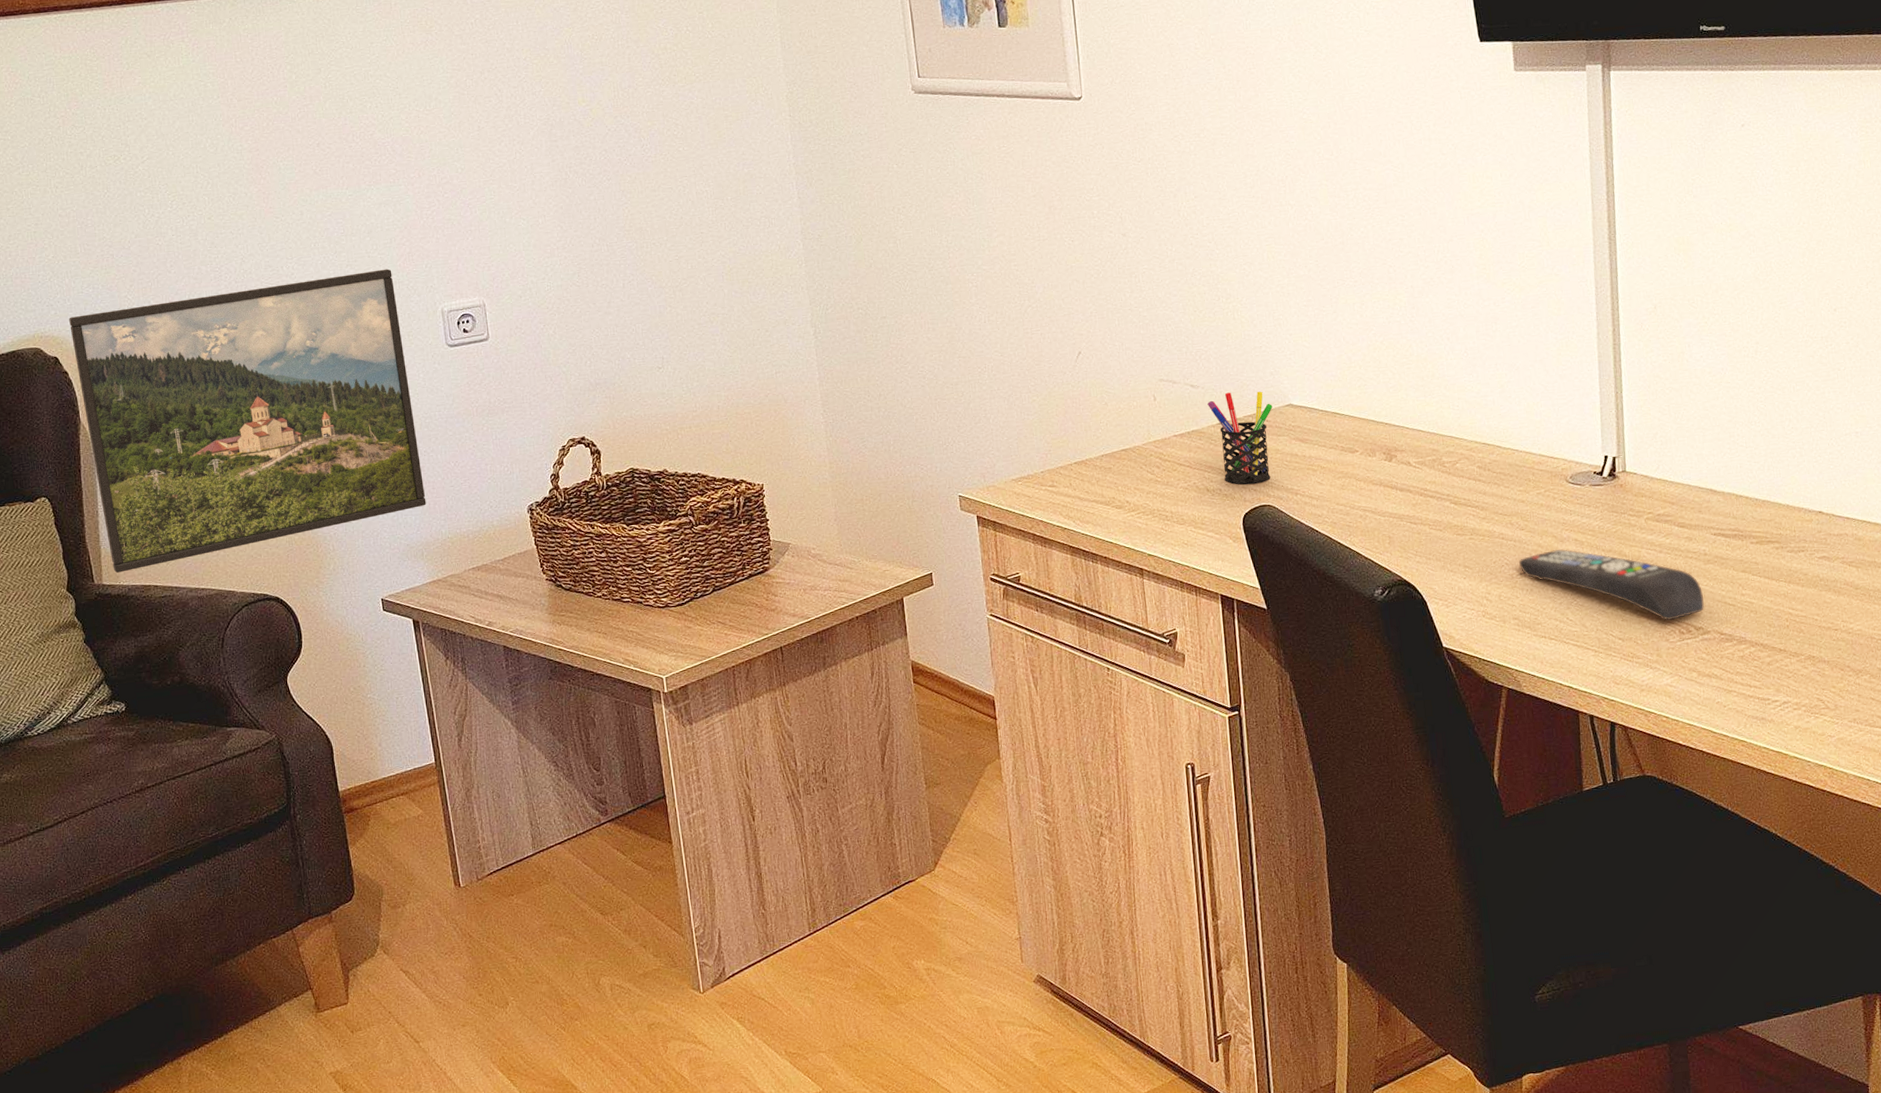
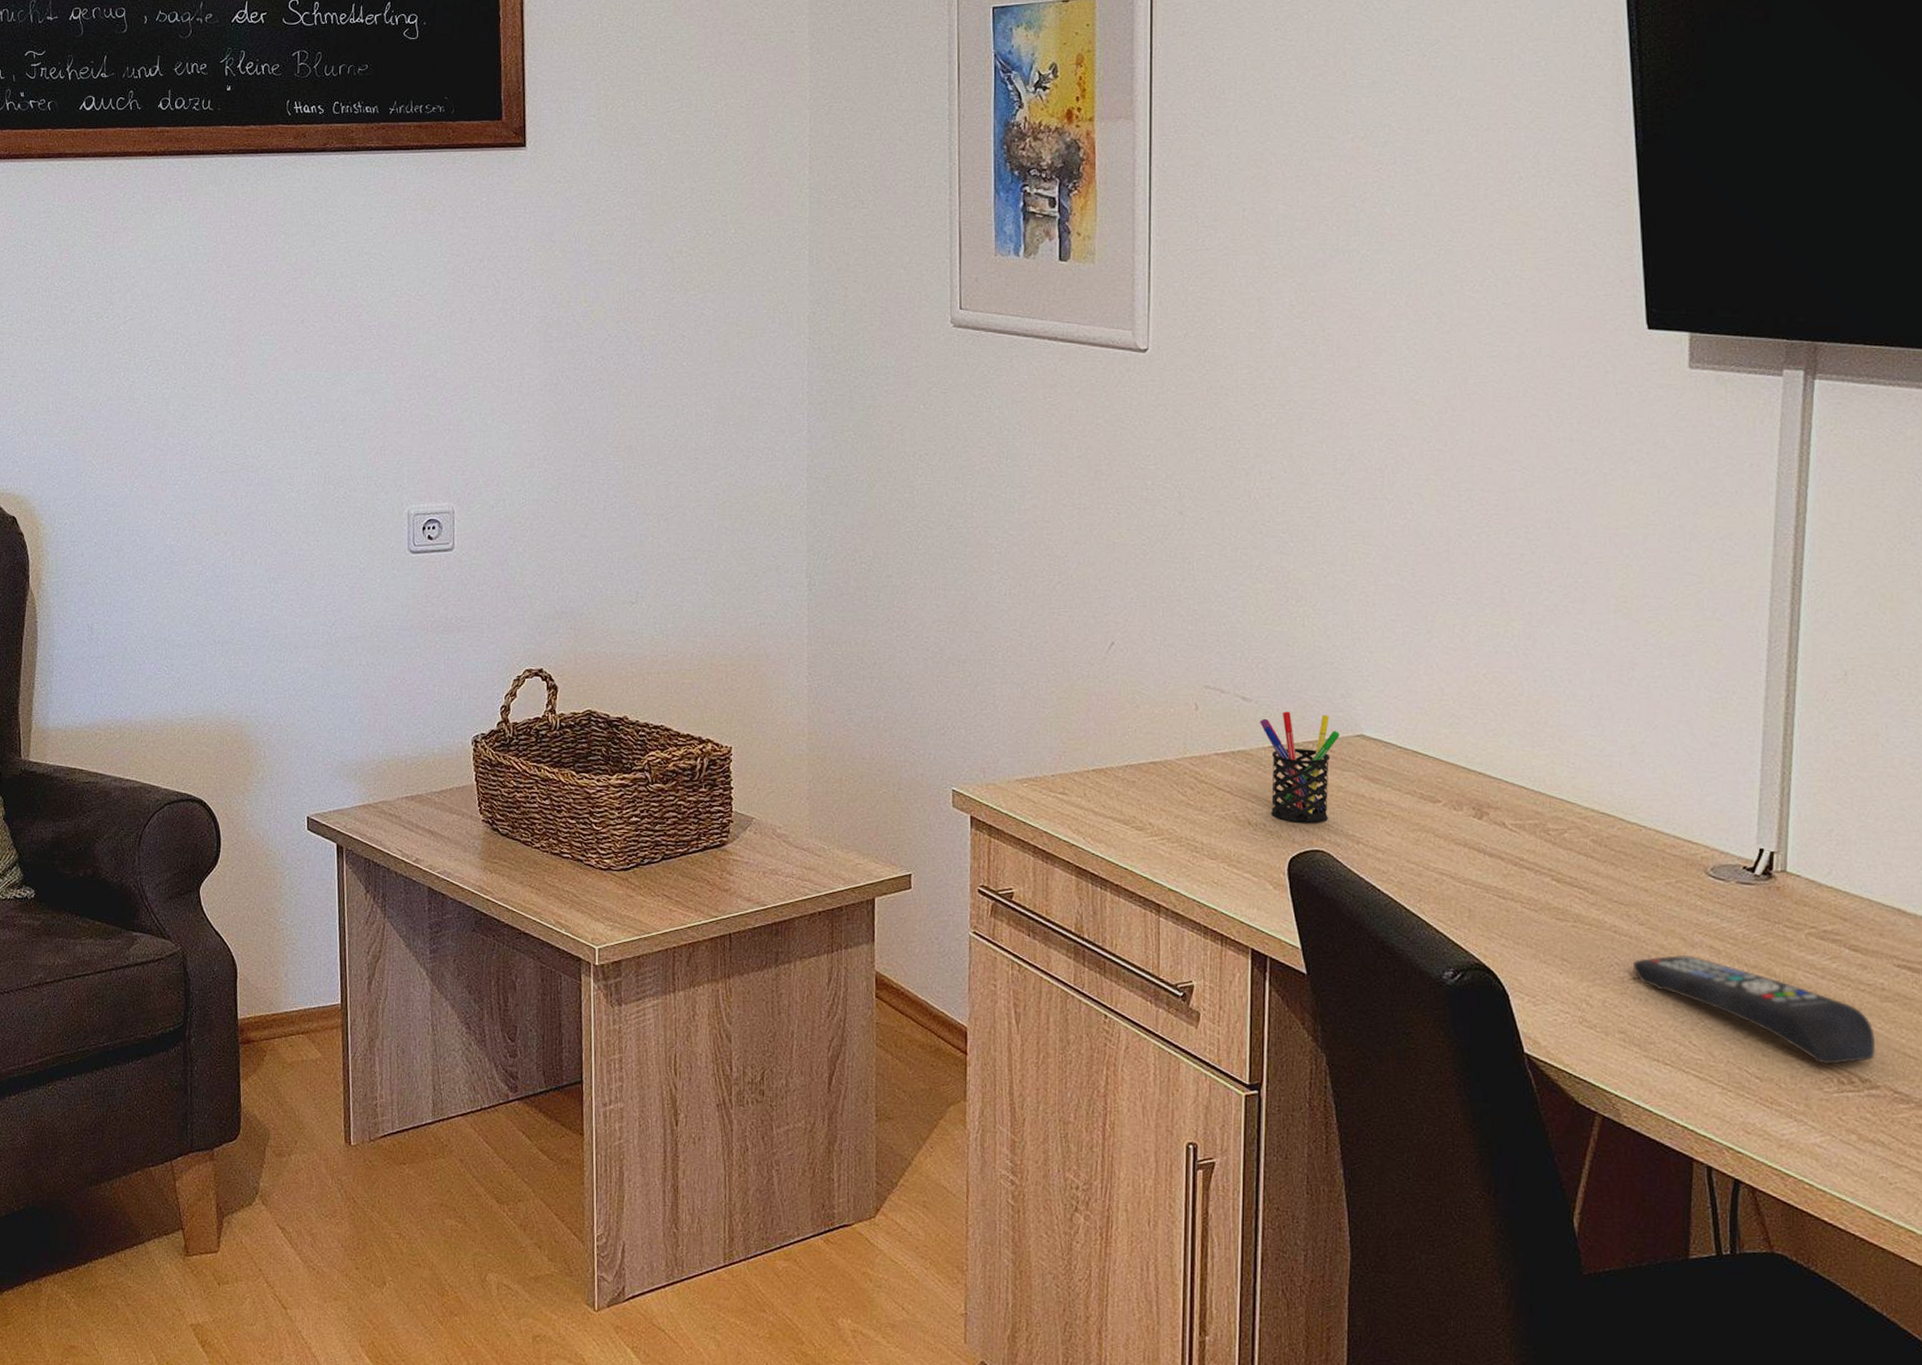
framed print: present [69,269,427,573] -> none [31,461,367,751]

